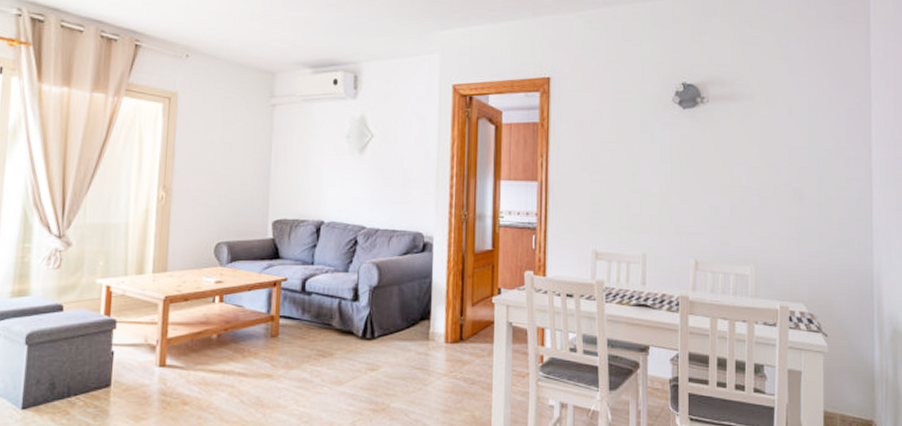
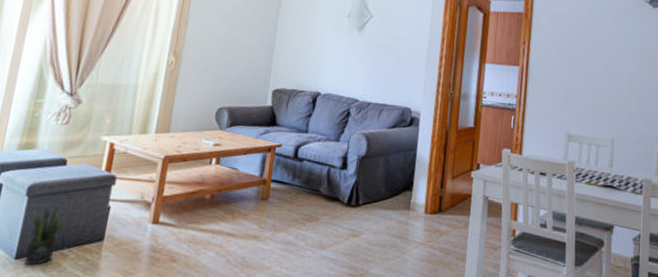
potted plant: none [31,352,71,415] -> present [24,204,67,266]

